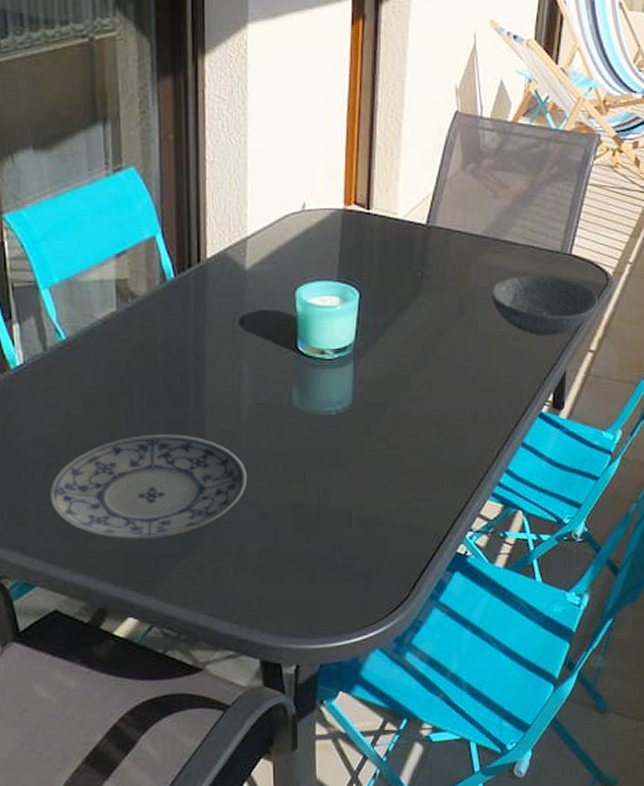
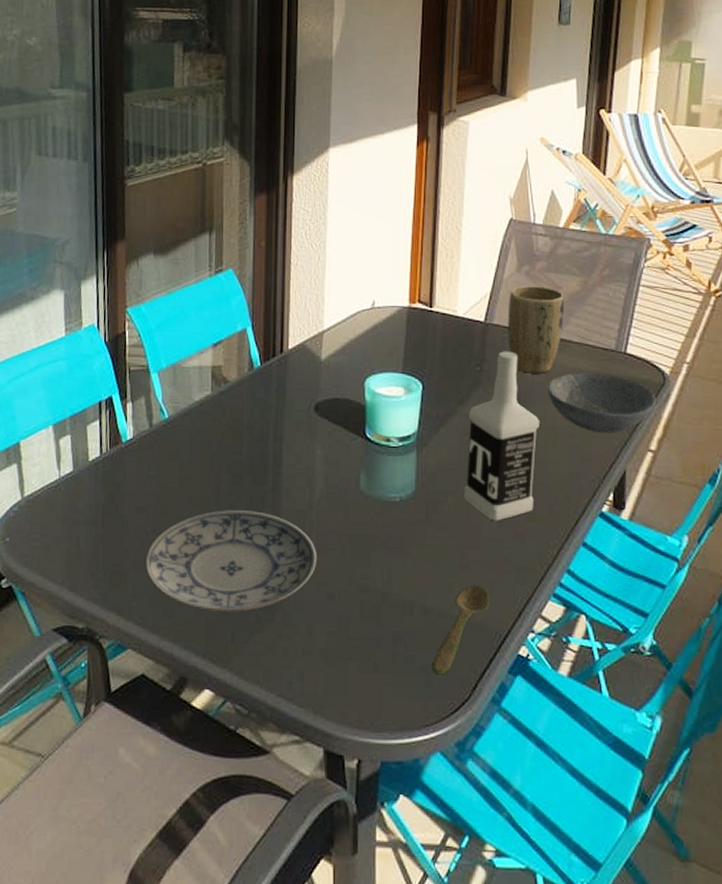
spoon: none [370,491,430,579] -> present [432,585,490,675]
vodka: none [404,255,482,428] -> present [464,351,539,521]
plant pot: none [451,184,511,278] -> present [508,285,565,374]

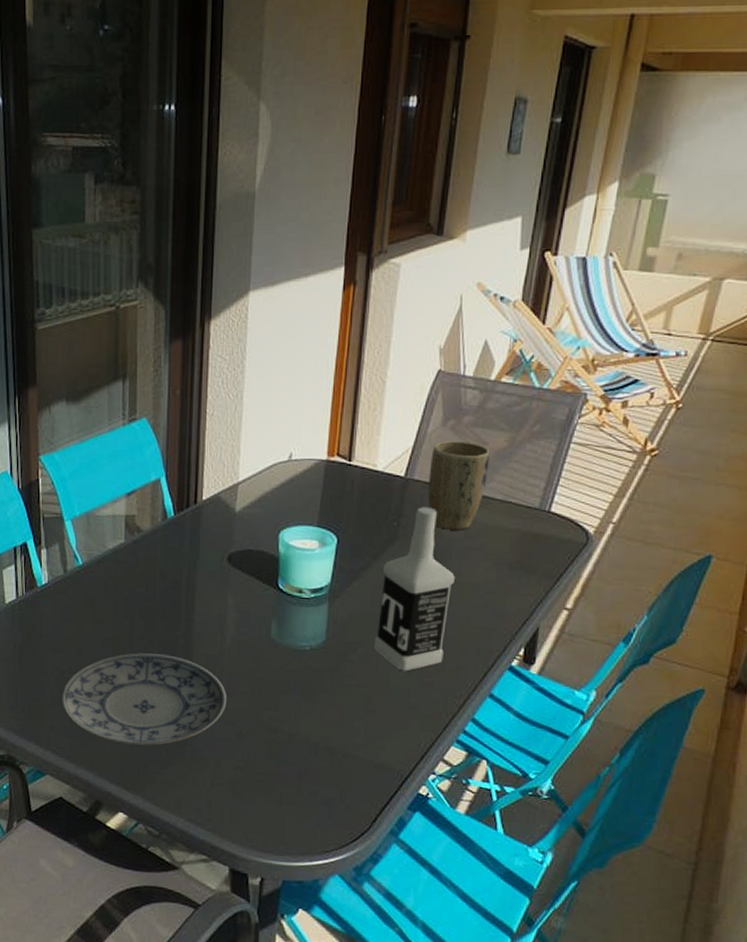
spoon: present [432,585,490,675] -> none [334,729,394,808]
bowl: present [548,373,656,434] -> none [466,530,577,591]

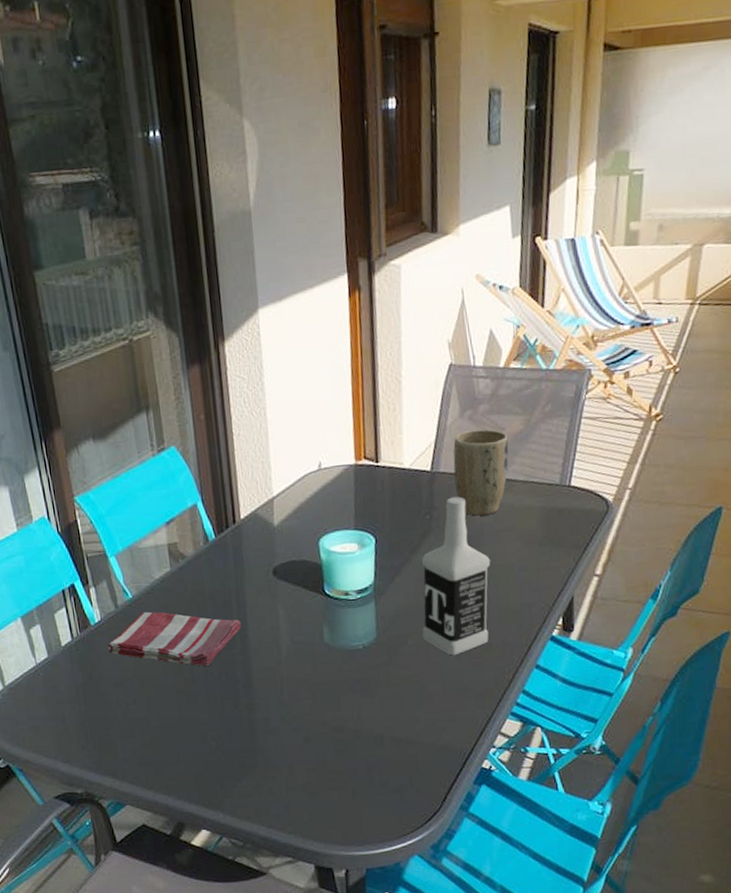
dish towel: none [51,580,188,646] -> present [108,611,242,667]
plate: present [60,653,227,746] -> none [129,673,291,765]

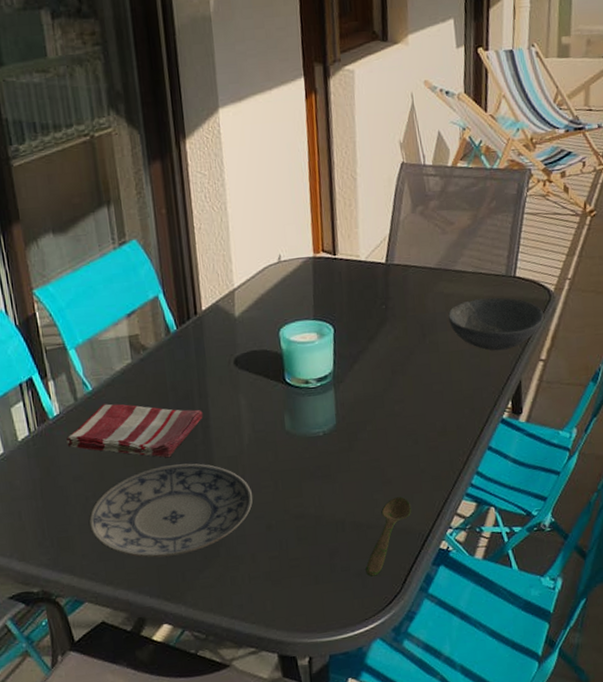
plate: none [129,673,291,765] -> present [88,463,253,558]
spoon: none [404,713,454,793] -> present [365,497,412,577]
vodka: present [422,496,490,656] -> none [379,287,444,440]
plant pot: present [453,429,509,516] -> none [406,223,458,306]
bowl: none [496,508,600,565] -> present [448,297,544,351]

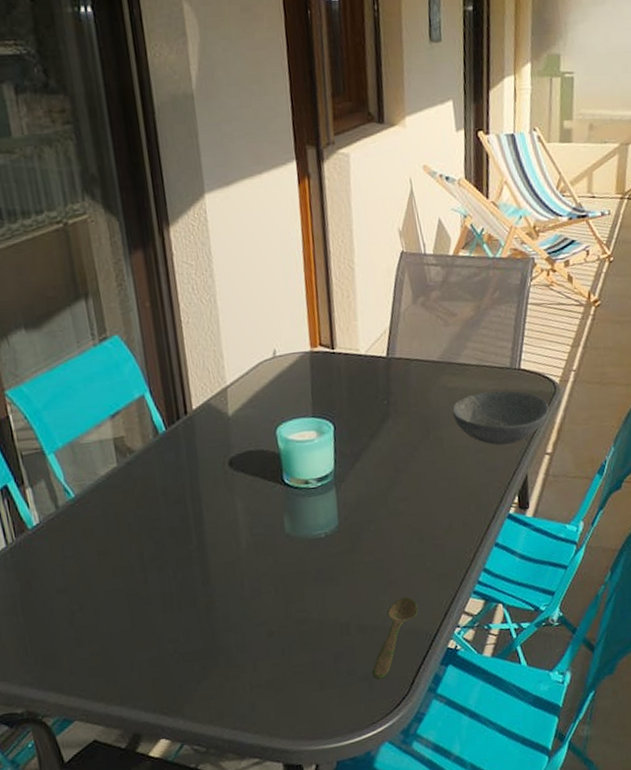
dish towel: present [66,404,203,458] -> none [48,510,197,566]
plate: present [88,463,253,558] -> none [75,570,253,671]

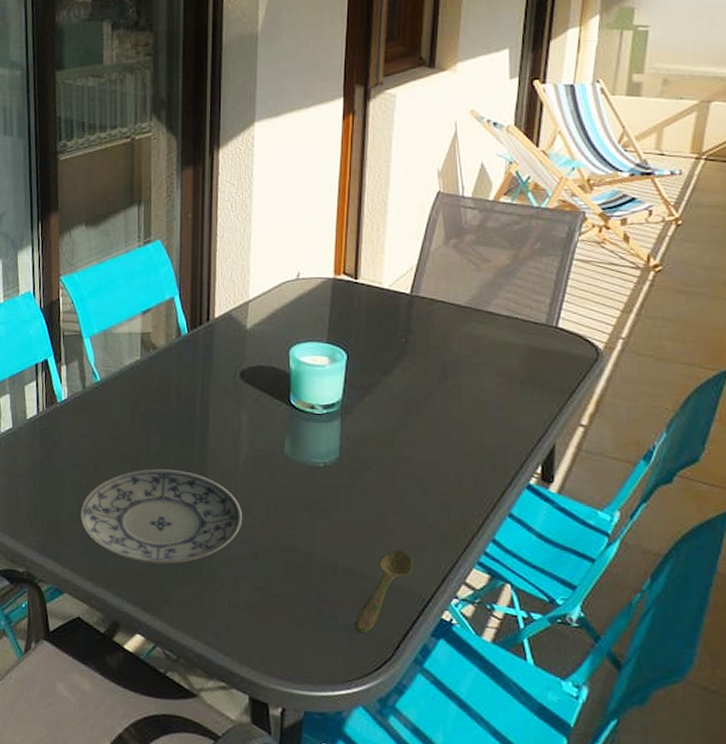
plate: none [75,570,253,671] -> present [79,468,243,565]
bowl: present [452,390,549,445] -> none [475,346,588,407]

